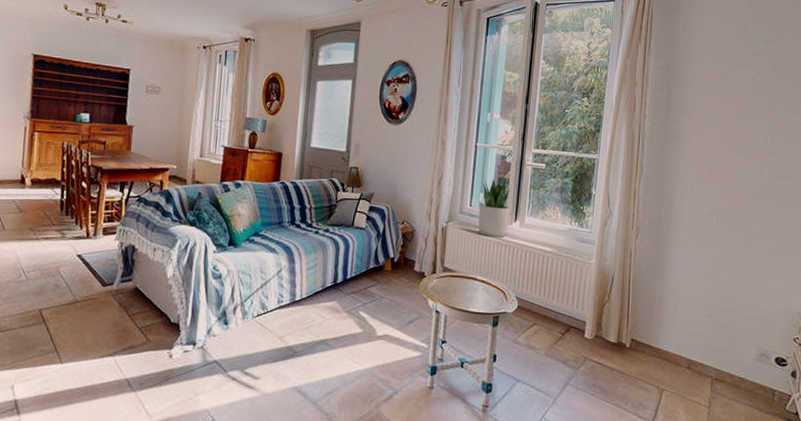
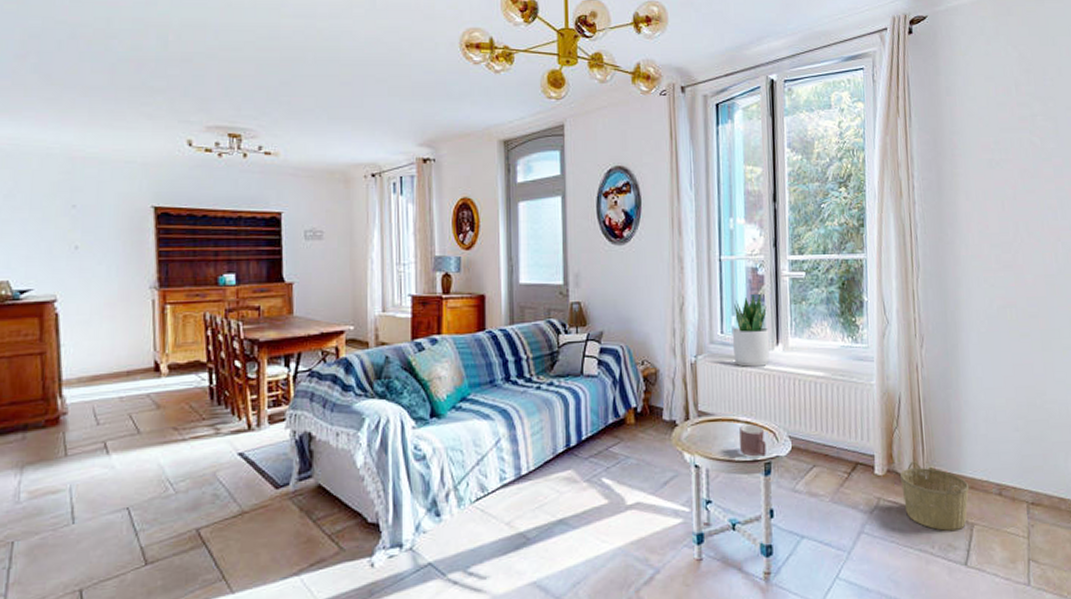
mug: none [474,283,497,312] -> present [738,424,766,459]
basket: none [605,331,664,394] -> present [899,461,970,532]

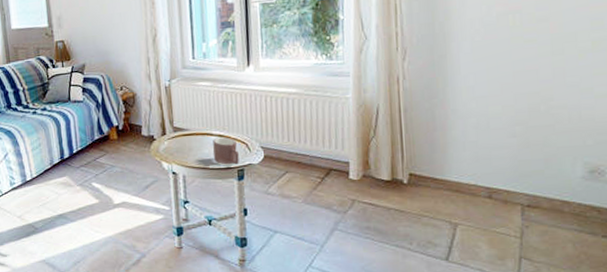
planter: present [732,294,770,367] -> none [203,21,241,88]
basket: present [899,461,970,532] -> none [376,167,454,231]

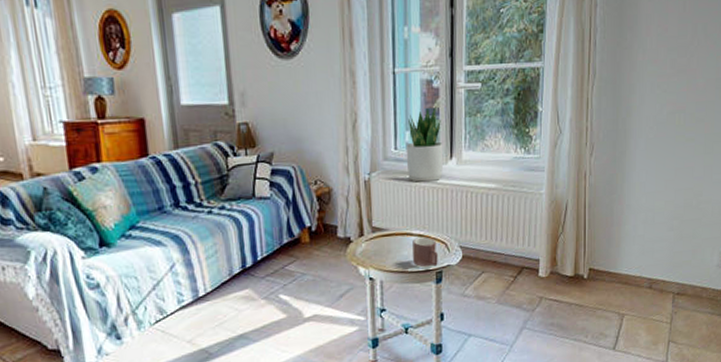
planter: none [203,21,241,88] -> present [405,108,444,182]

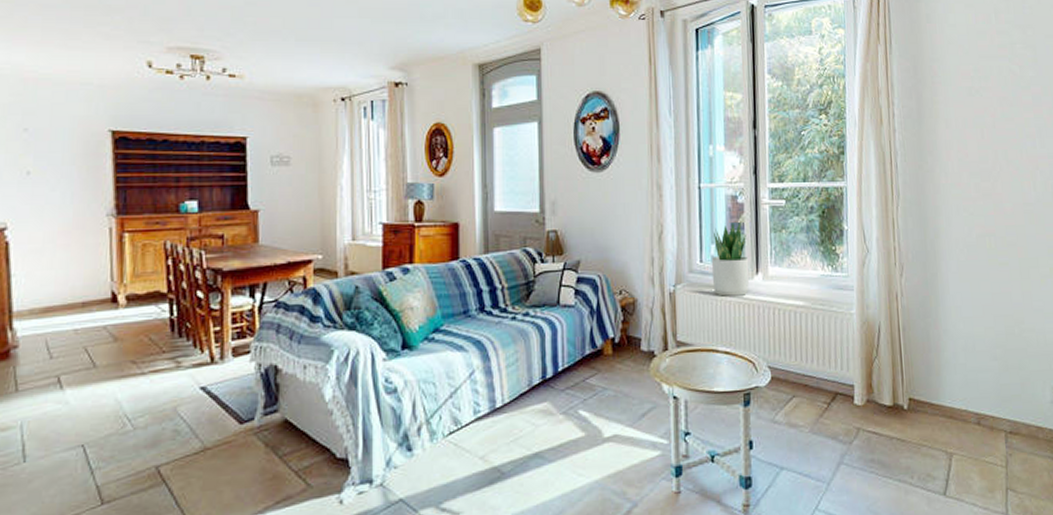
mug: present [411,237,438,269] -> none [717,354,746,389]

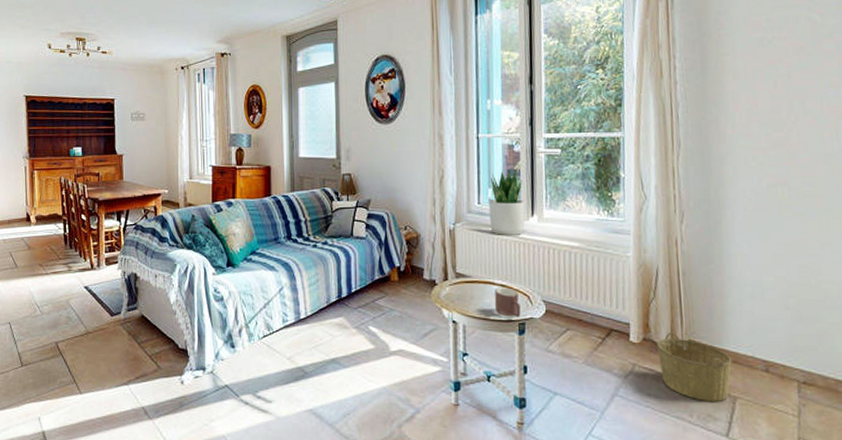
mug: none [717,354,746,389] -> present [494,287,521,319]
basket: none [879,391,949,462] -> present [656,332,733,403]

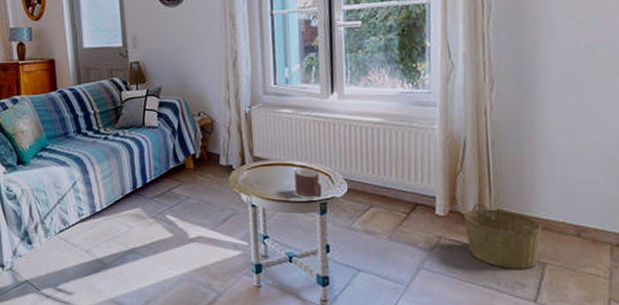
planter: present [488,169,525,235] -> none [285,45,325,115]

